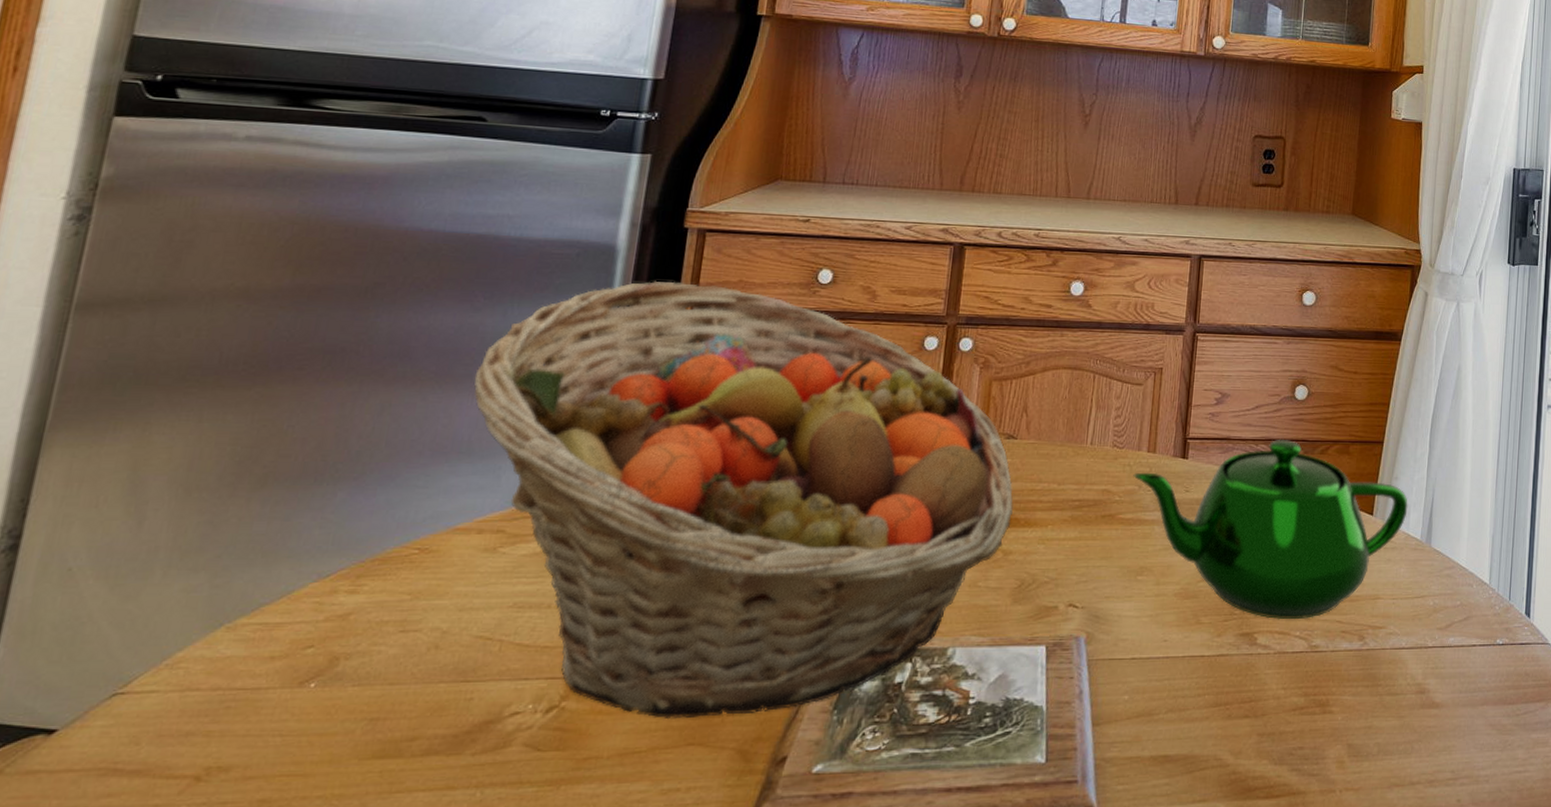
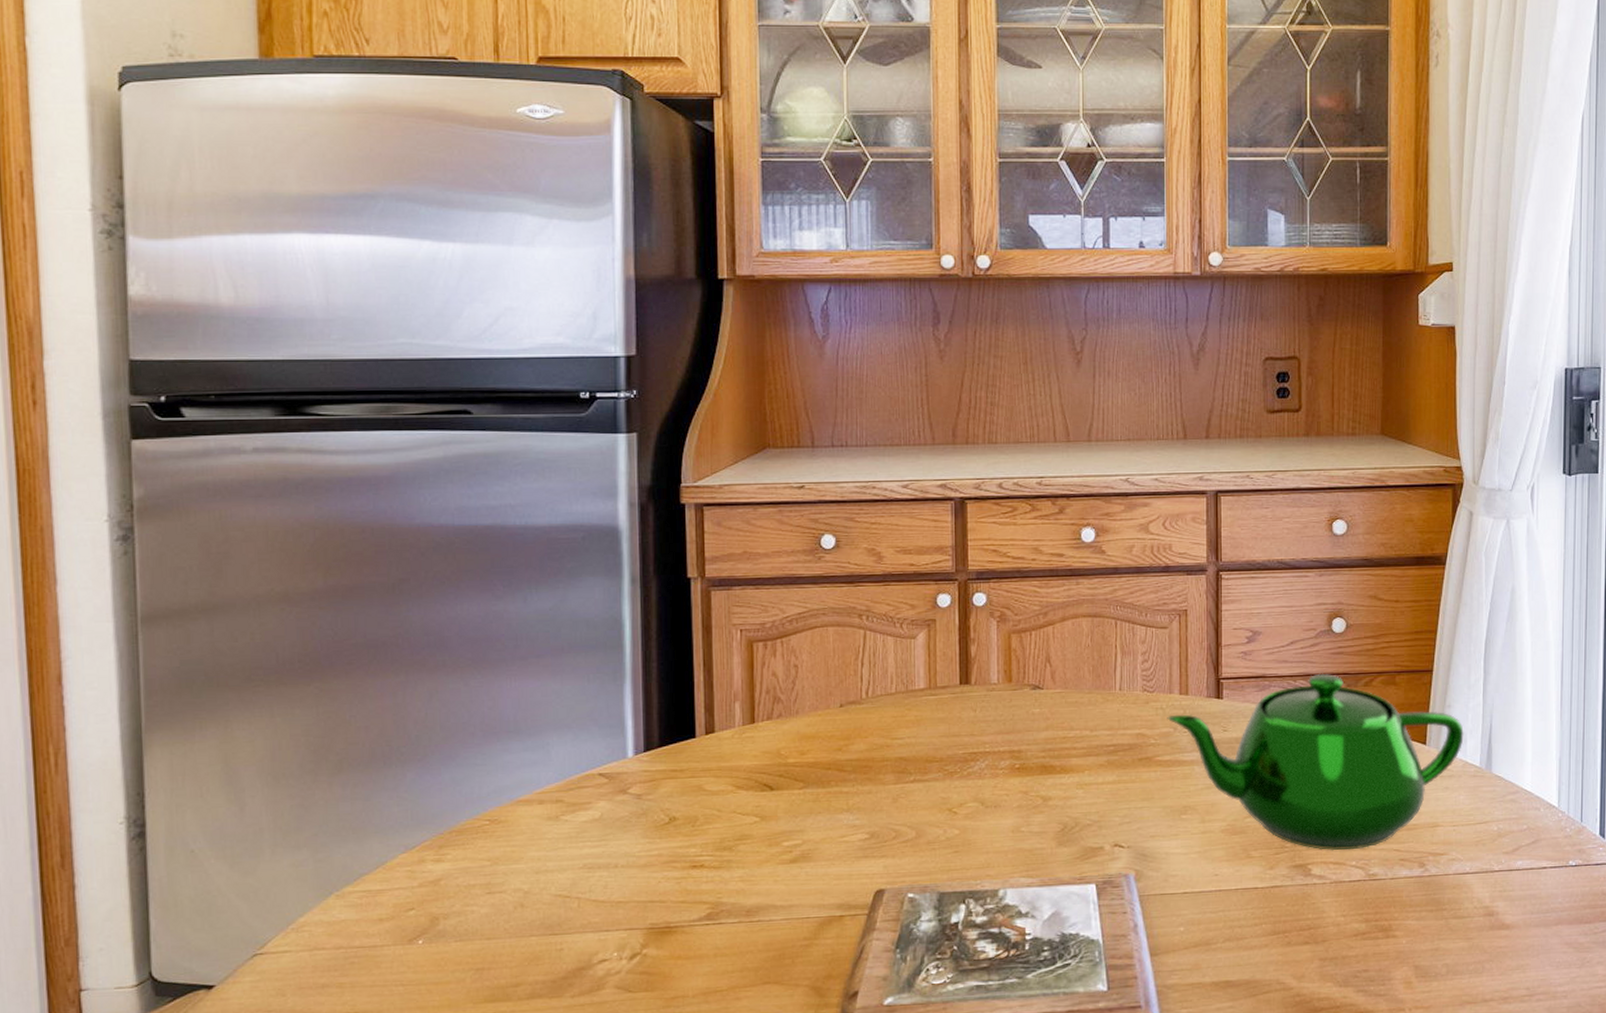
fruit basket: present [474,280,1013,718] -> none [508,557,1047,961]

